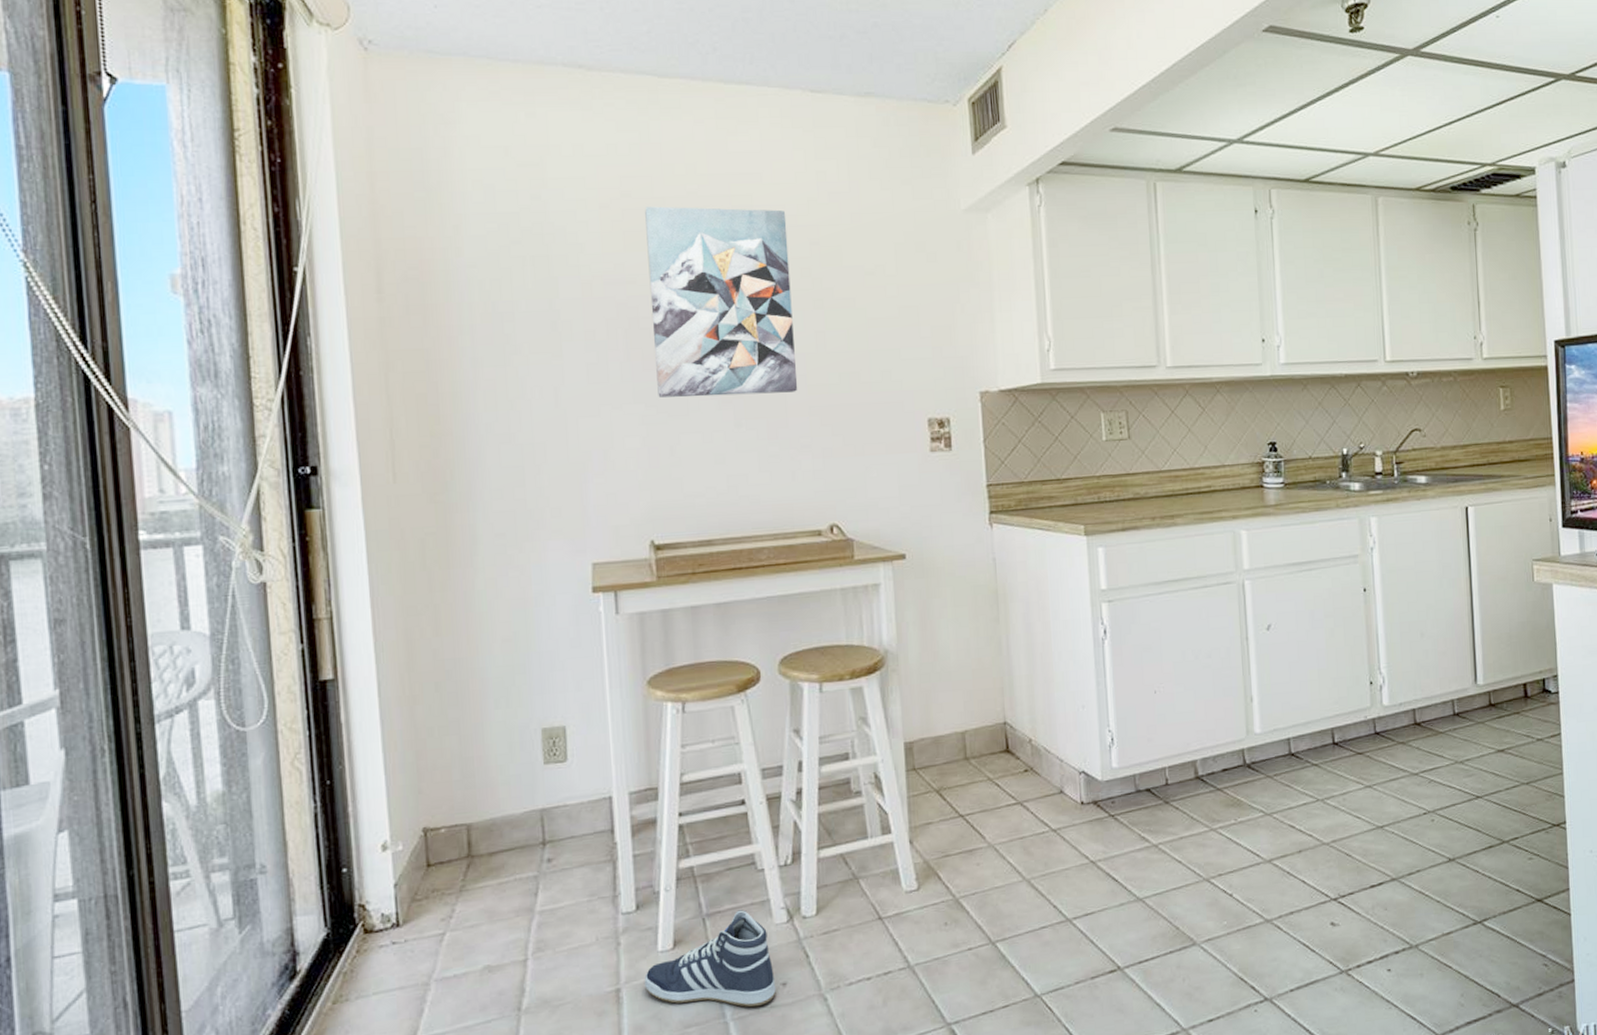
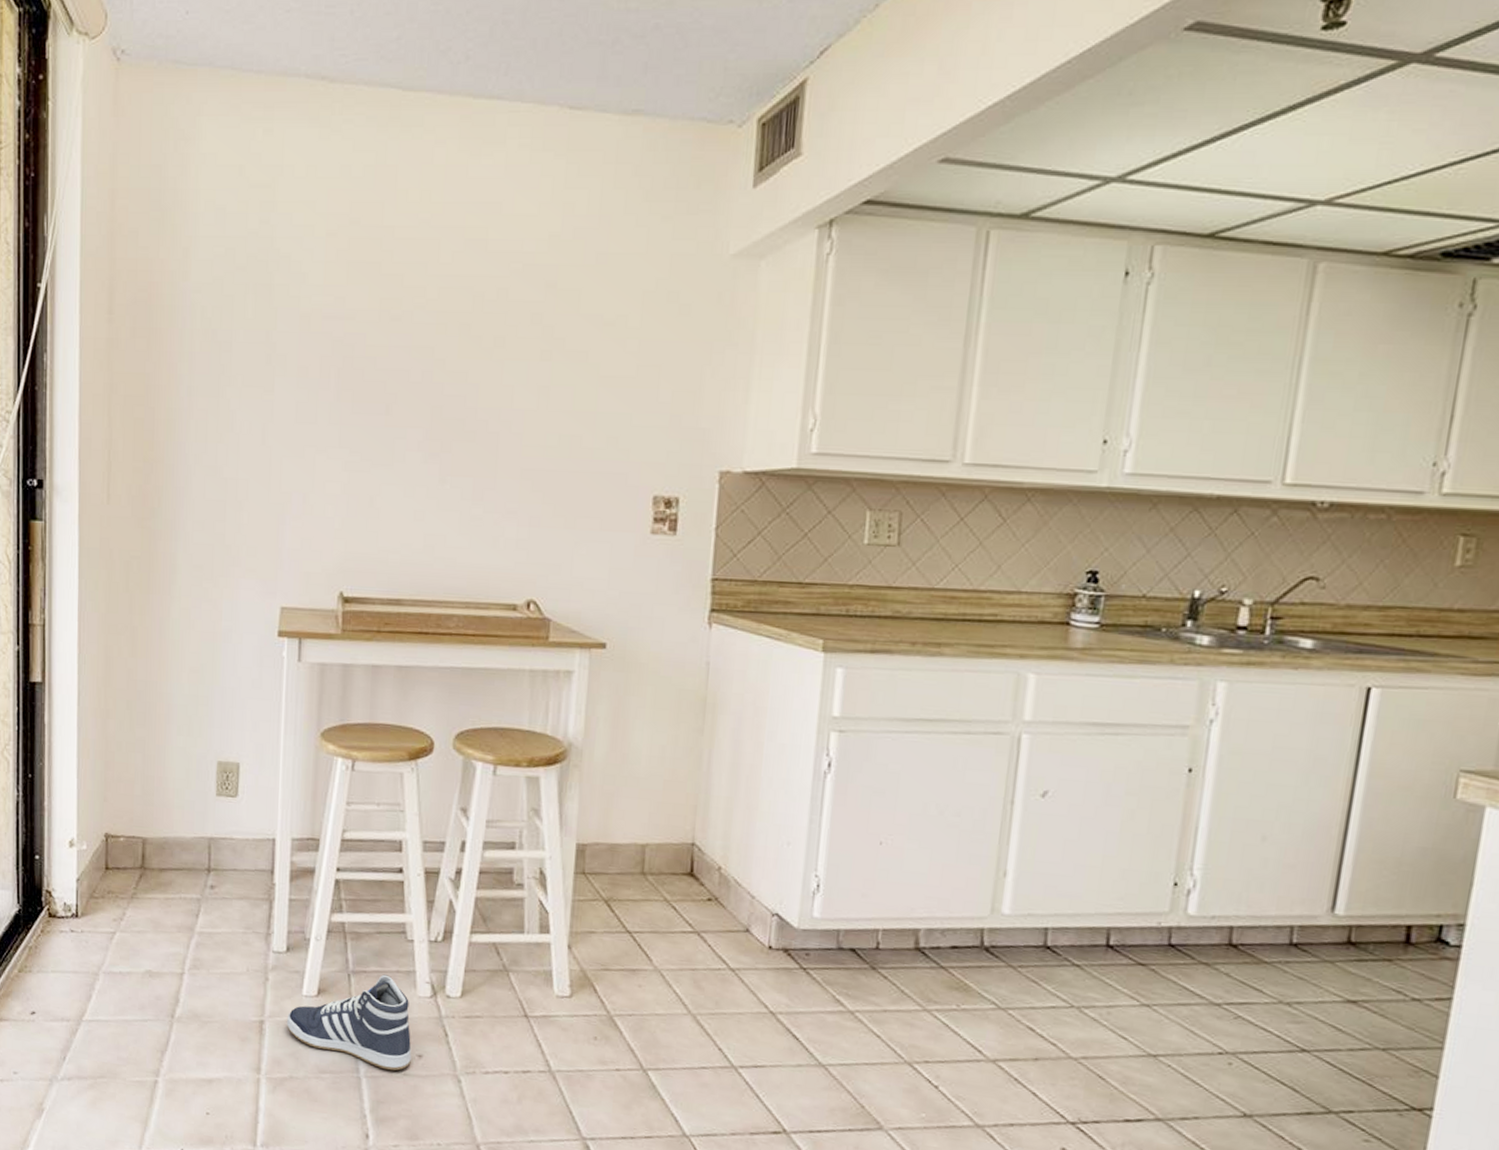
wall art: present [645,206,798,398] -> none [364,236,523,451]

